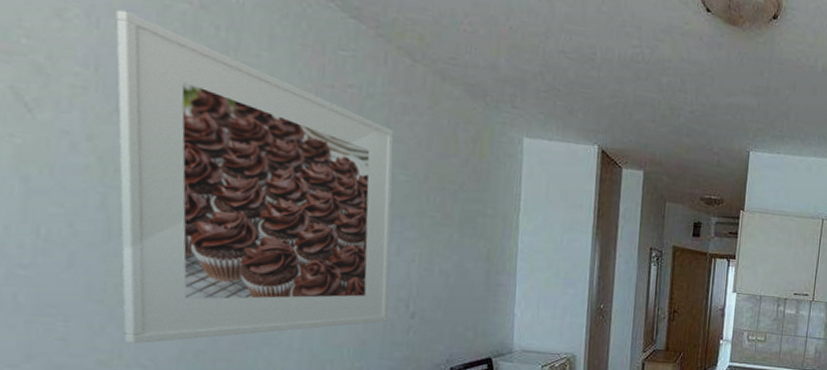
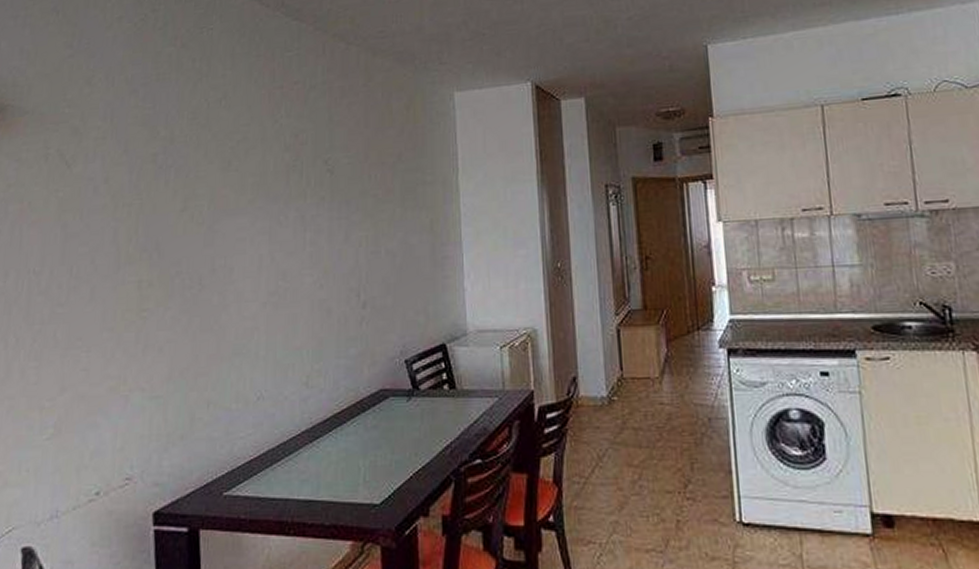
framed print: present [116,10,394,344] -> none [125,66,342,368]

